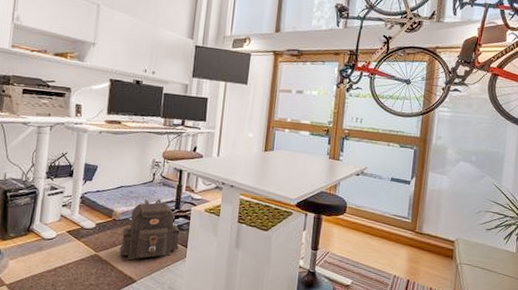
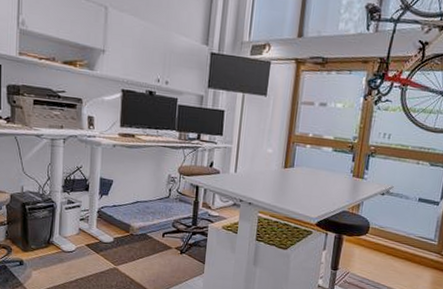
backpack: present [119,199,180,261] -> none [138,215,198,275]

